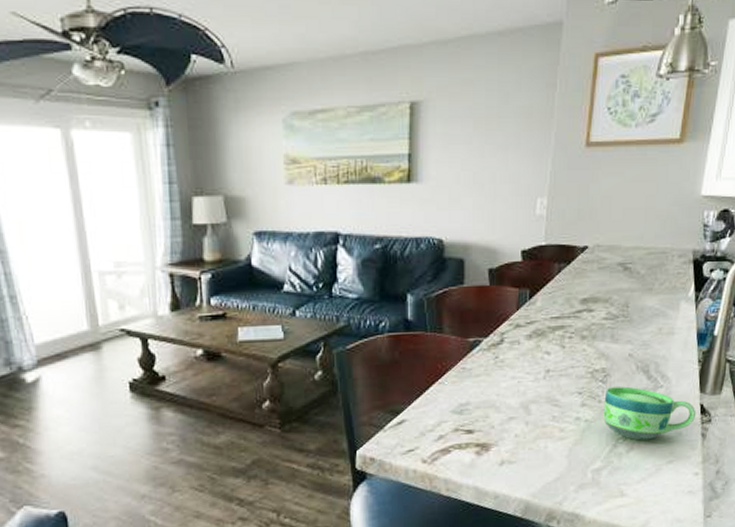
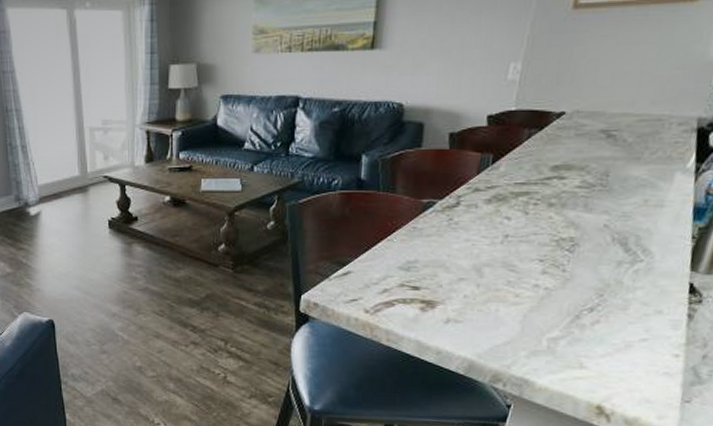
cup: present [603,386,697,441] -> none [566,257,684,315]

